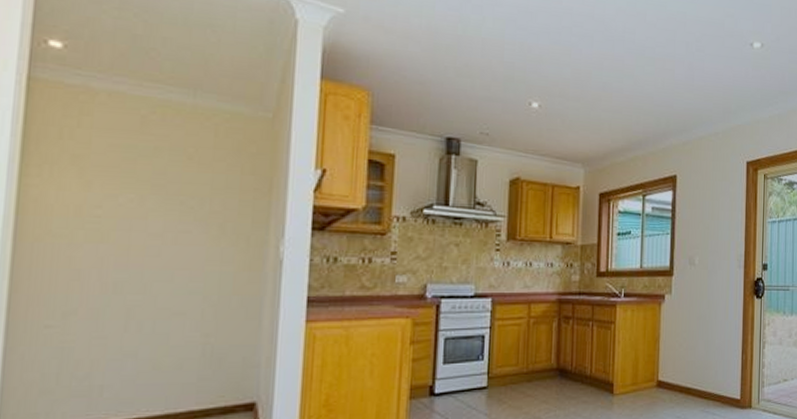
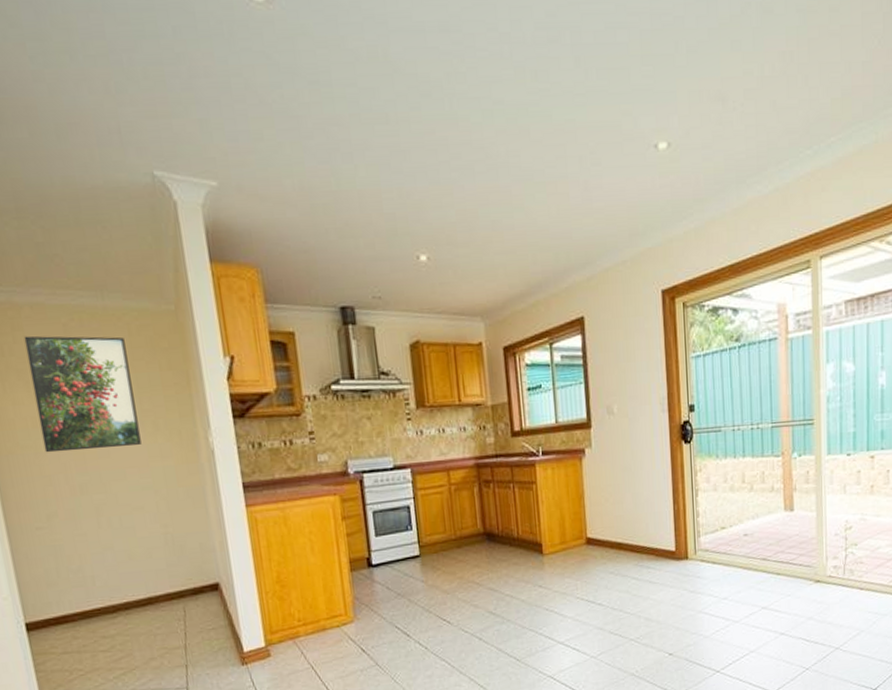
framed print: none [81,122,208,247] -> present [24,336,141,453]

